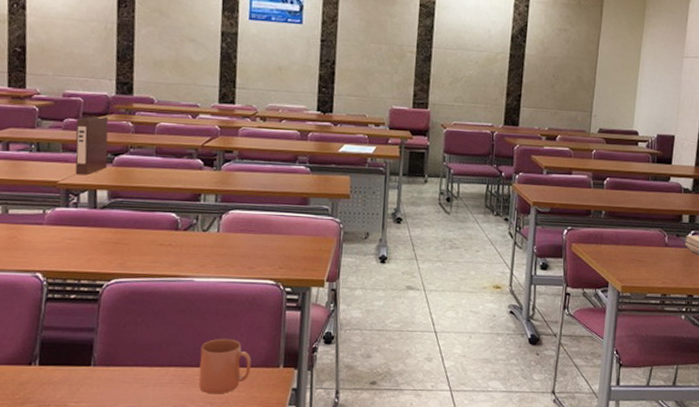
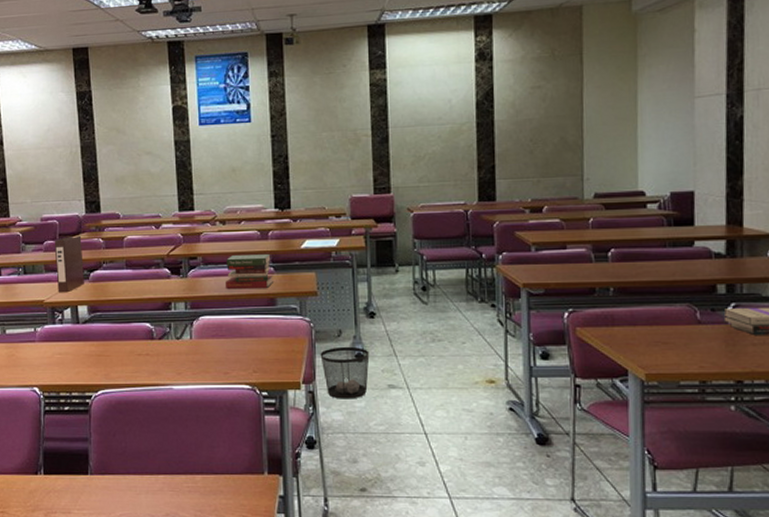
mug: present [198,338,252,394] -> none [186,445,236,502]
books: none [260,152,309,187] -> present [226,254,273,289]
waste bin: none [346,248,393,298] -> present [320,346,370,399]

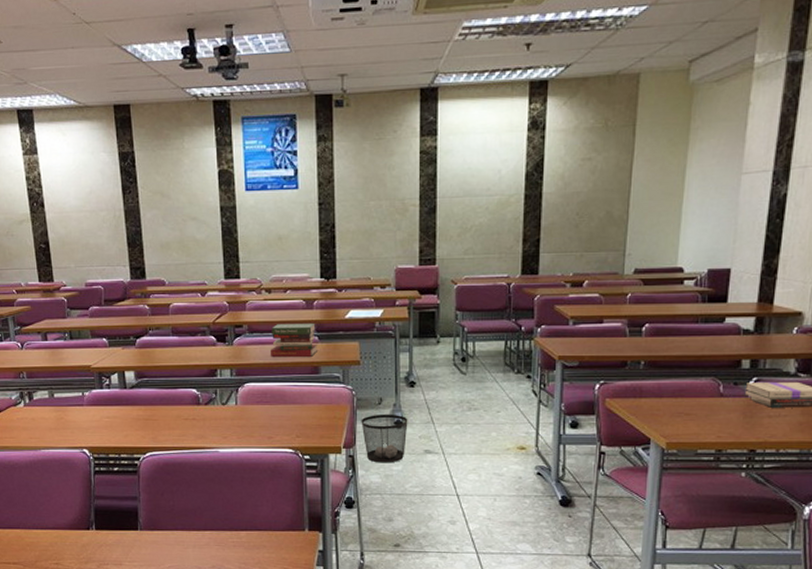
binder: present [54,235,84,293] -> none [99,301,131,359]

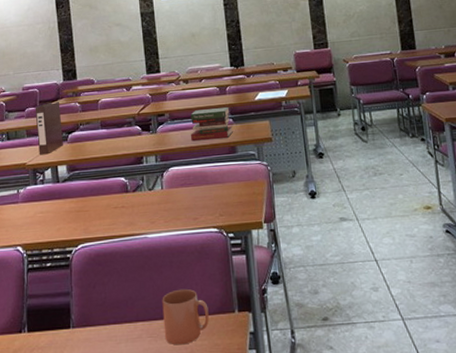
binder: none [99,301,131,359] -> present [35,101,63,155]
mug: none [231,504,278,556] -> present [162,288,209,345]
waste bin: present [361,413,408,463] -> none [278,185,322,235]

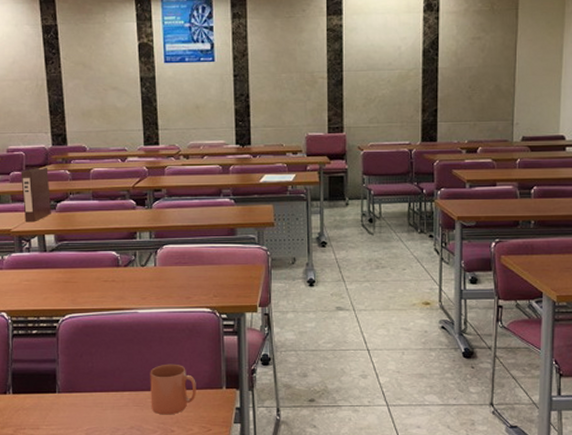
books: present [190,107,233,141] -> none [189,188,233,219]

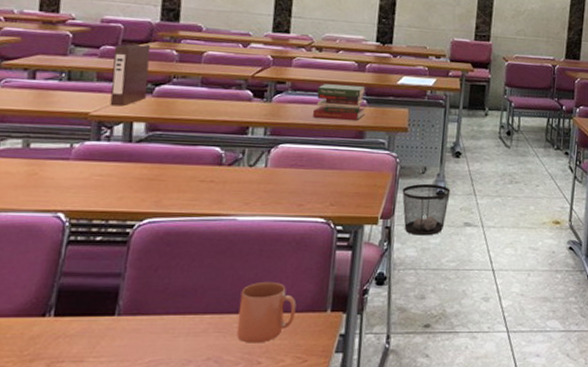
books: none [189,188,233,219] -> present [313,84,366,120]
waste bin: none [275,273,320,321] -> present [402,183,451,236]

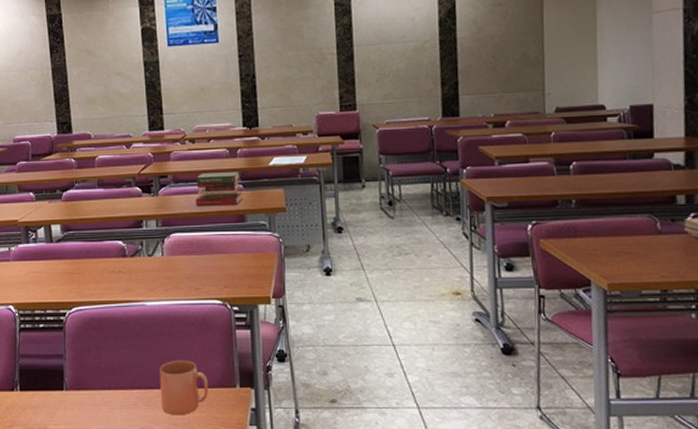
binder: present [110,43,151,107] -> none [27,155,57,213]
waste bin: present [402,183,451,236] -> none [289,261,338,313]

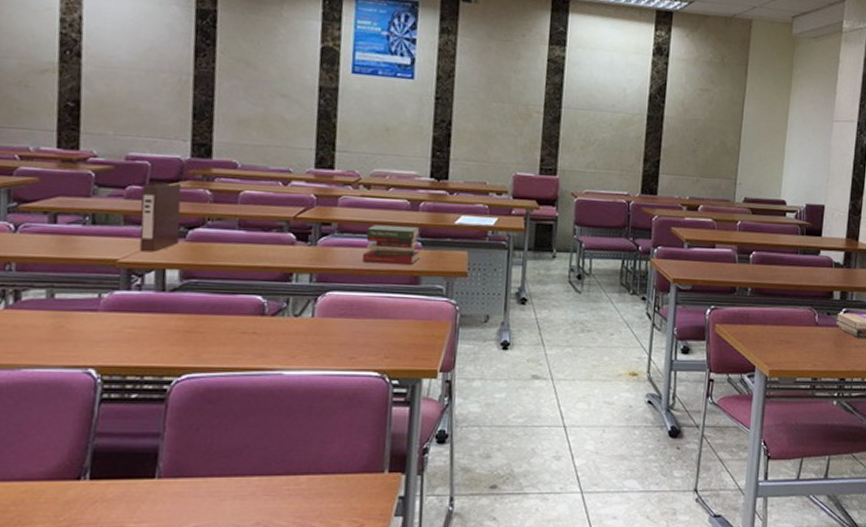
binder: none [27,155,57,213] -> present [139,182,182,253]
mug: present [159,360,209,415] -> none [287,440,351,507]

